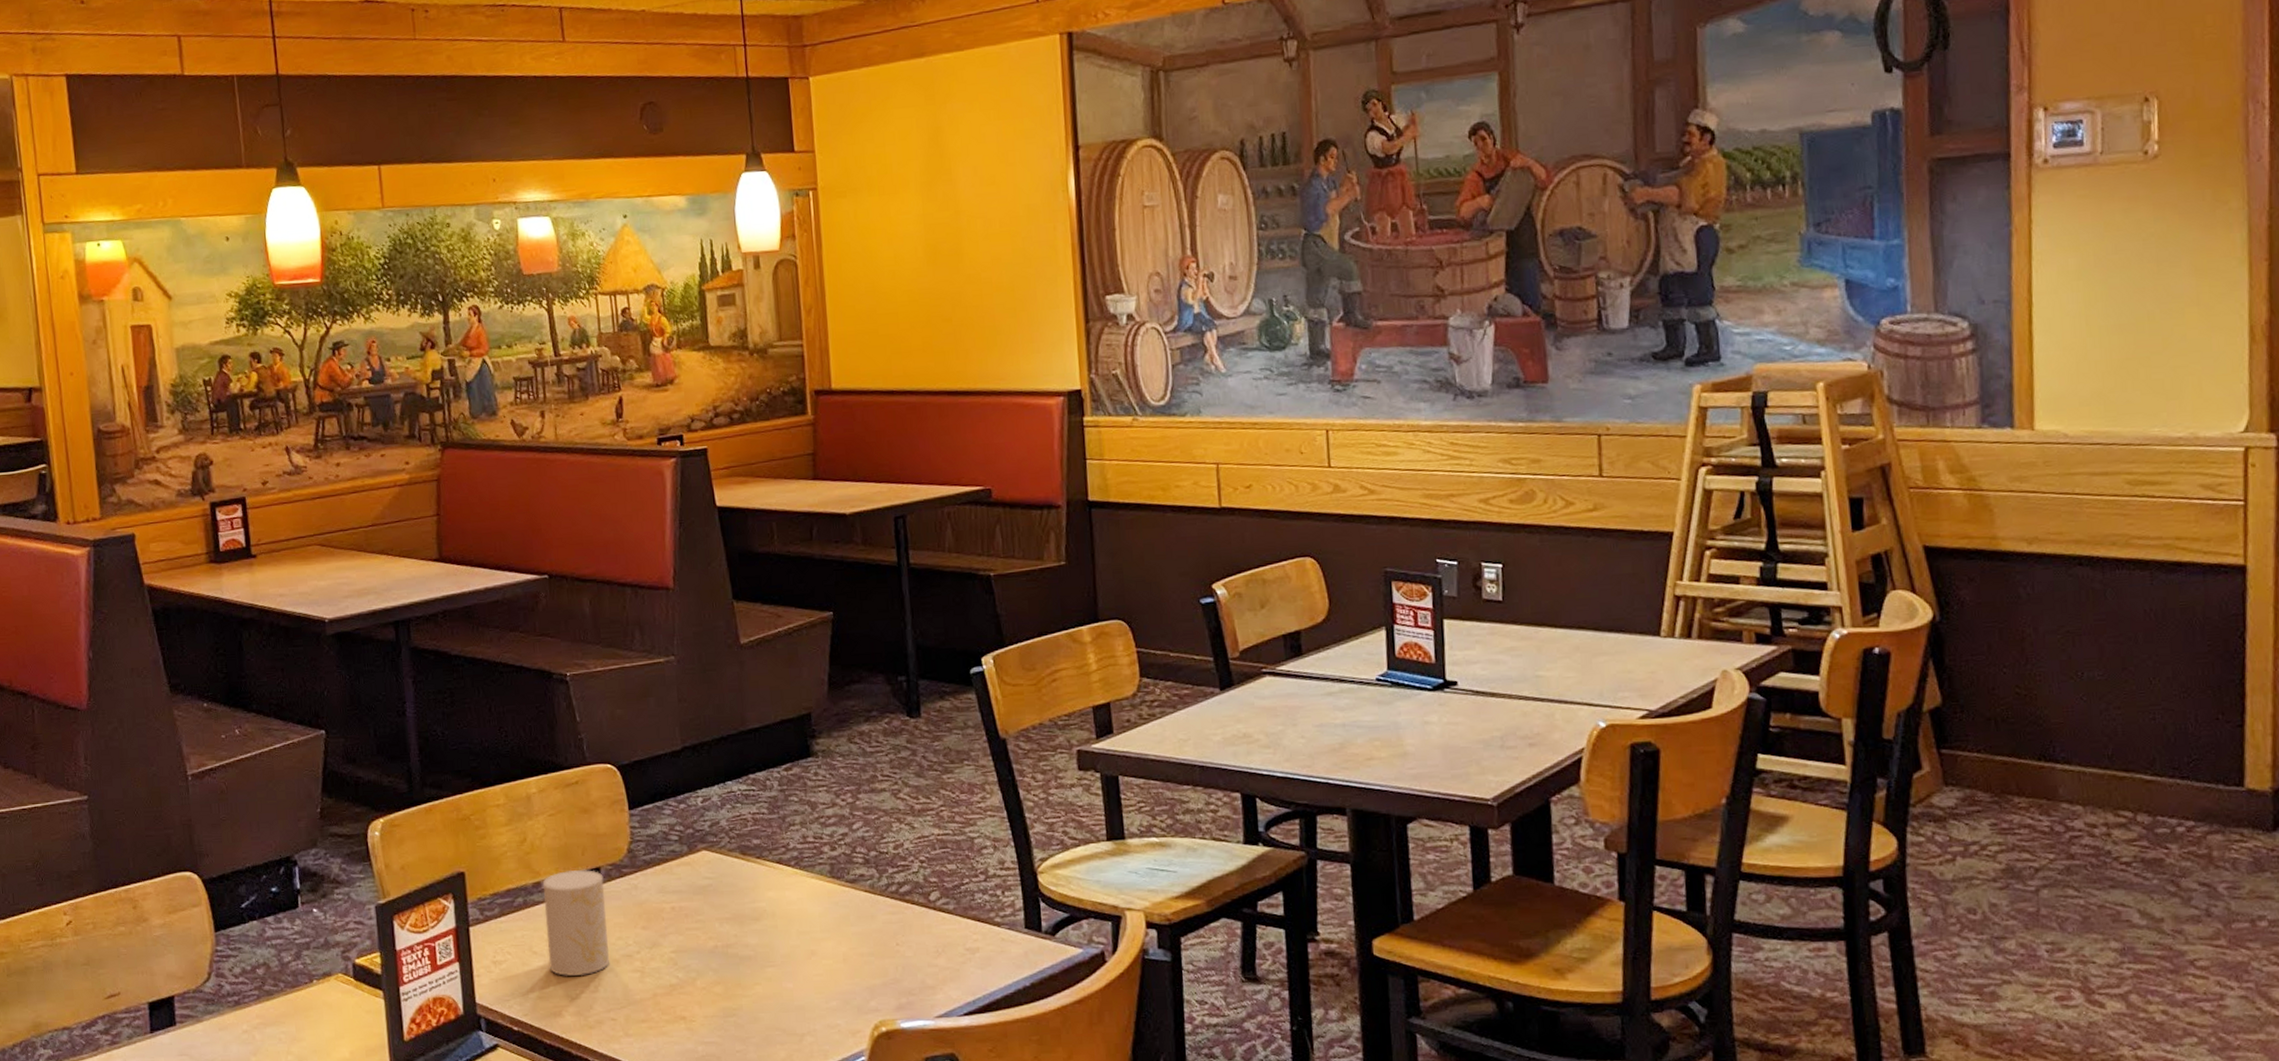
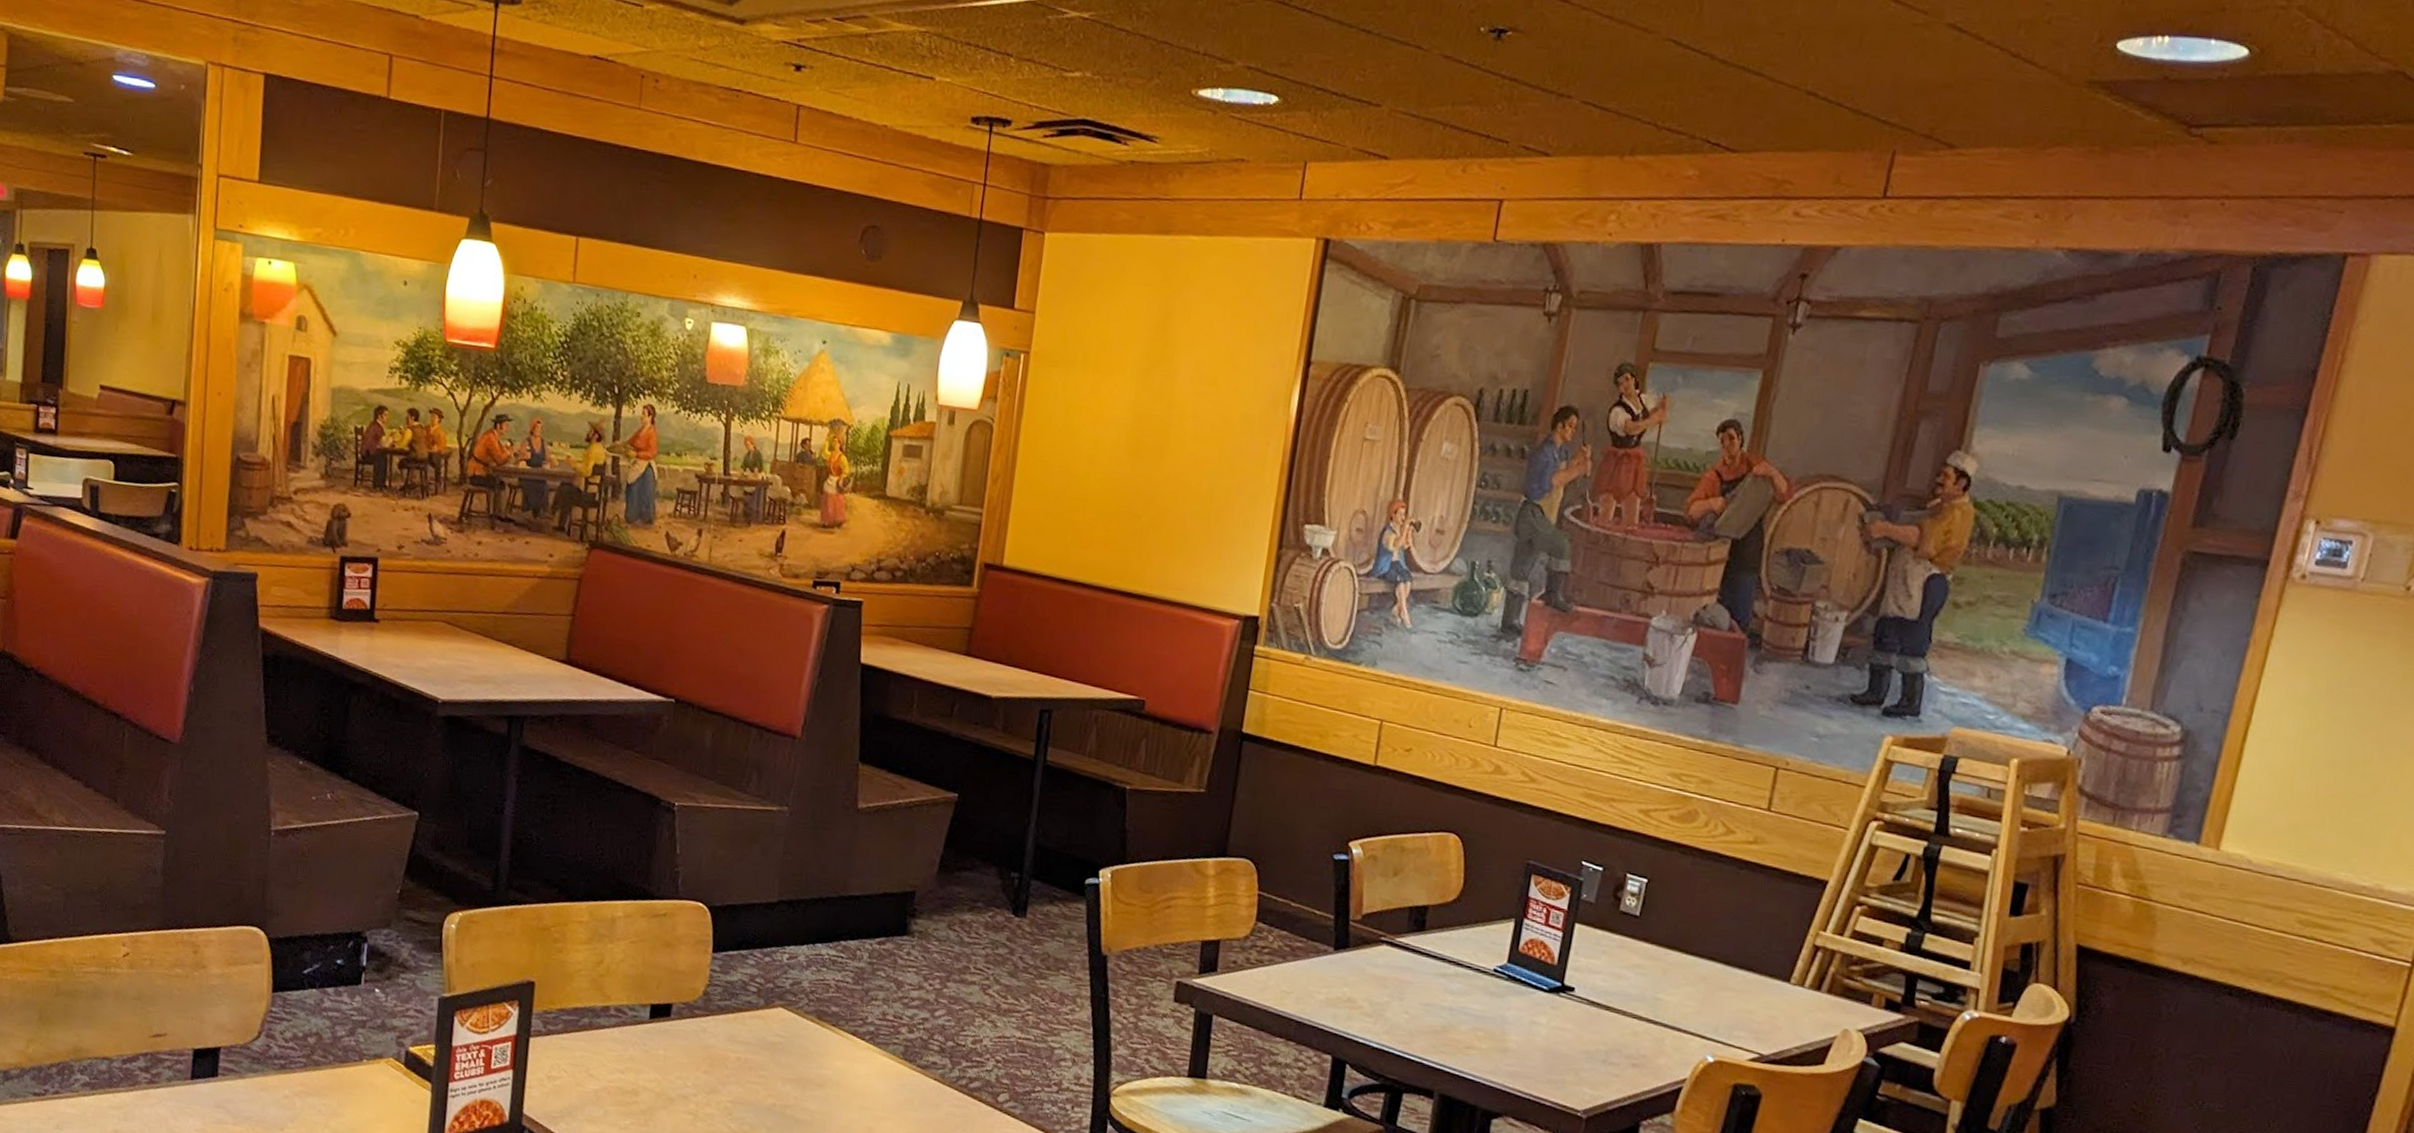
cup: present [542,869,610,977] -> none [603,1000,674,1108]

